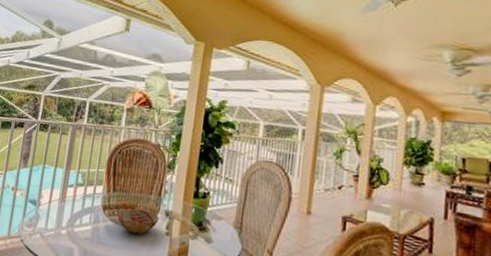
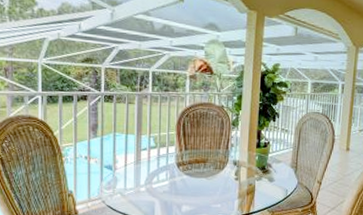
bowl: present [117,209,159,235] -> none [190,162,228,183]

